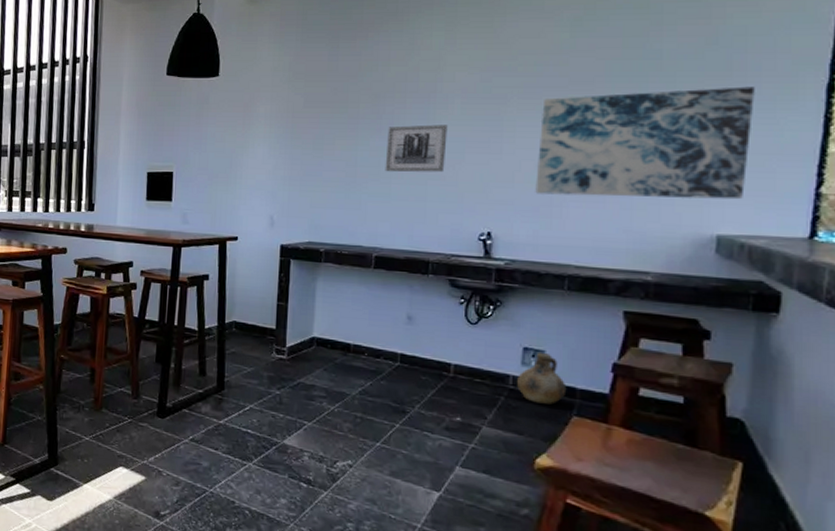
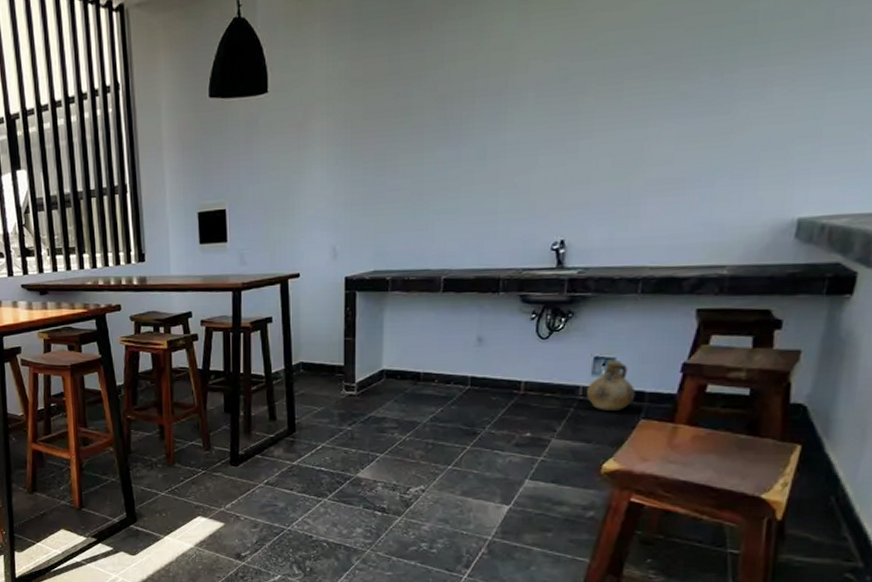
wall art: present [385,124,448,173] -> none [453,124,520,186]
wall art: present [535,86,755,200] -> none [612,45,855,193]

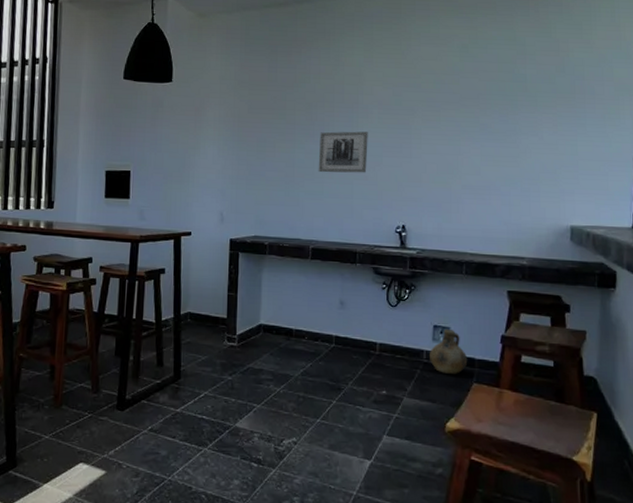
wall art: none [453,124,520,186] -> present [318,131,368,173]

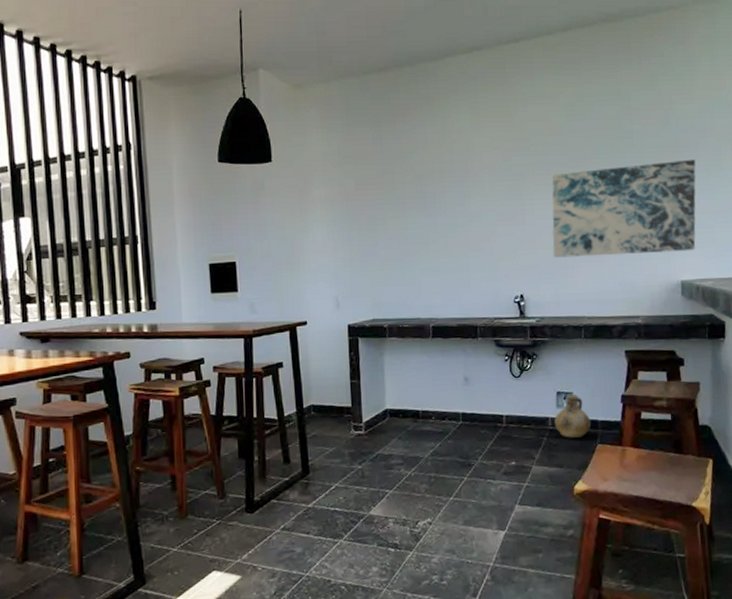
wall art: present [318,131,368,173] -> none [431,201,482,248]
wall art: none [438,106,591,197] -> present [552,159,696,258]

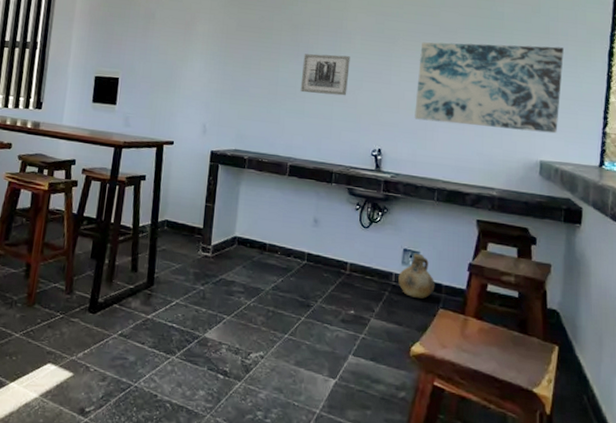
wall art: none [431,201,482,248] -> present [300,53,350,96]

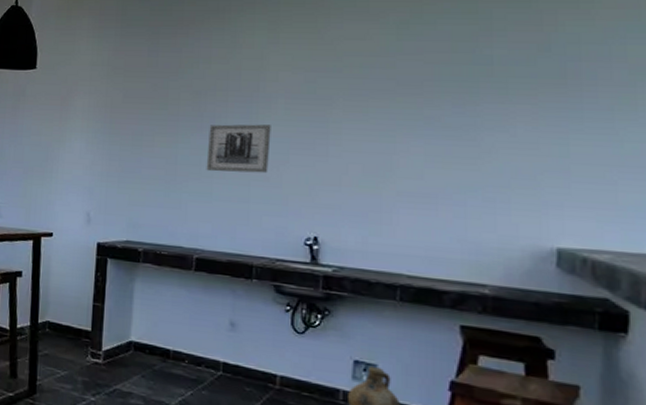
wall art: present [414,42,564,134] -> none [363,95,591,212]

